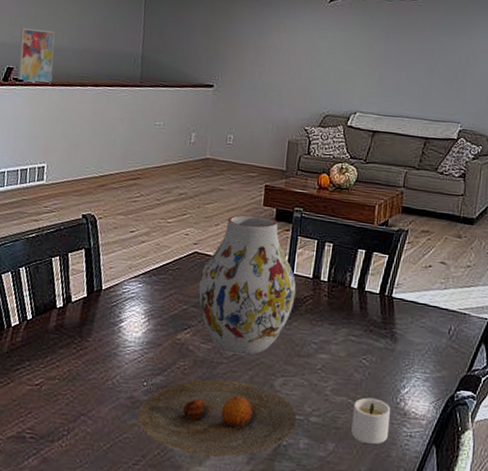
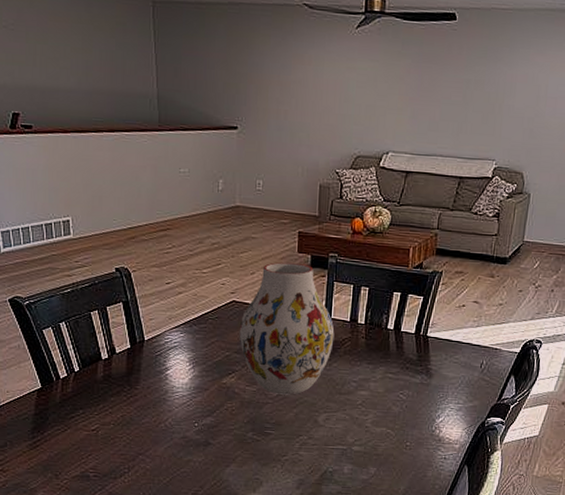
wall art: present [17,27,55,84] -> none [20,66,63,131]
plate: present [137,379,297,457] -> none [192,418,340,484]
candle: present [351,397,391,445] -> none [391,427,427,467]

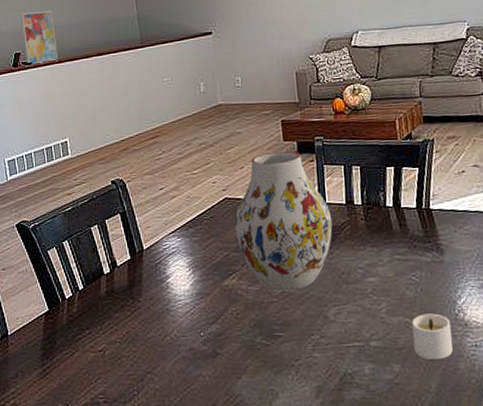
wall art: none [20,66,63,131] -> present [20,11,58,66]
candle: none [391,427,427,467] -> present [411,313,453,361]

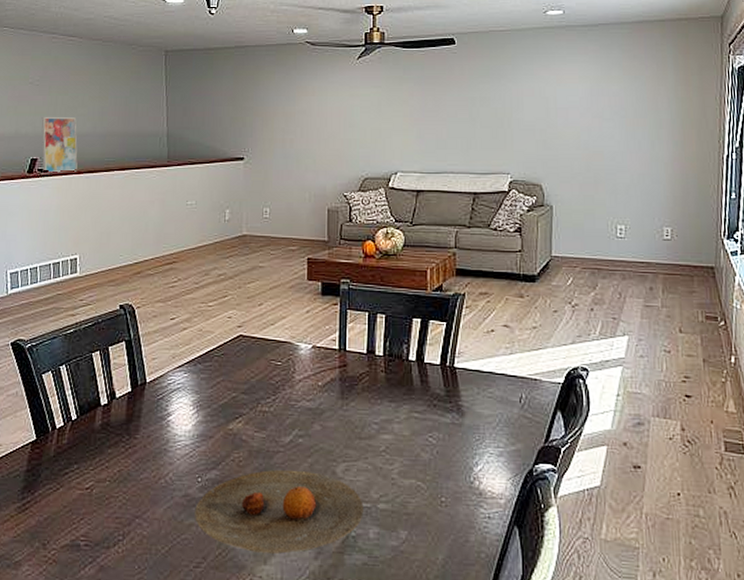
plate: none [201,317,358,396] -> present [195,470,364,554]
vase: present [234,151,333,291] -> none [246,290,350,441]
candle: present [411,313,453,361] -> none [424,478,465,530]

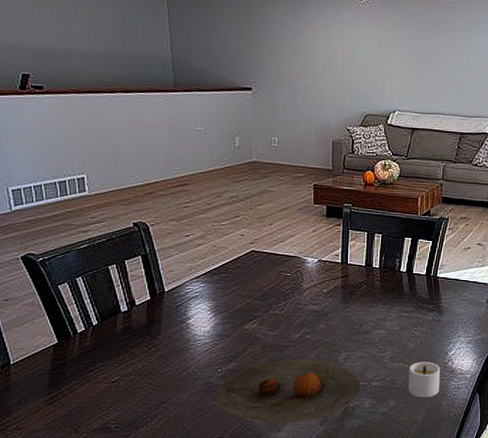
wall art: present [41,116,78,174] -> none [29,29,76,92]
candle: none [424,478,465,530] -> present [408,361,441,398]

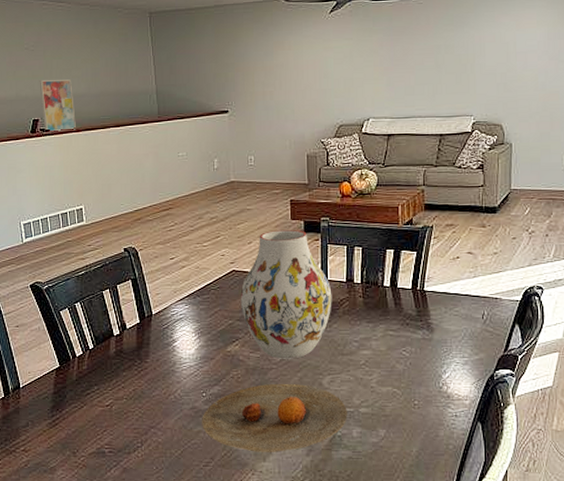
wall art: none [29,29,76,92] -> present [39,79,76,133]
vase: none [259,212,351,337] -> present [240,229,332,359]
candle: present [408,361,441,398] -> none [399,385,435,427]

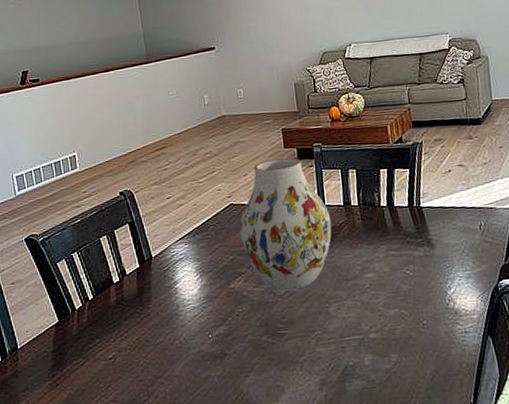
wall art: present [39,79,76,133] -> none [27,29,66,84]
plate: present [202,383,347,452] -> none [209,315,358,393]

